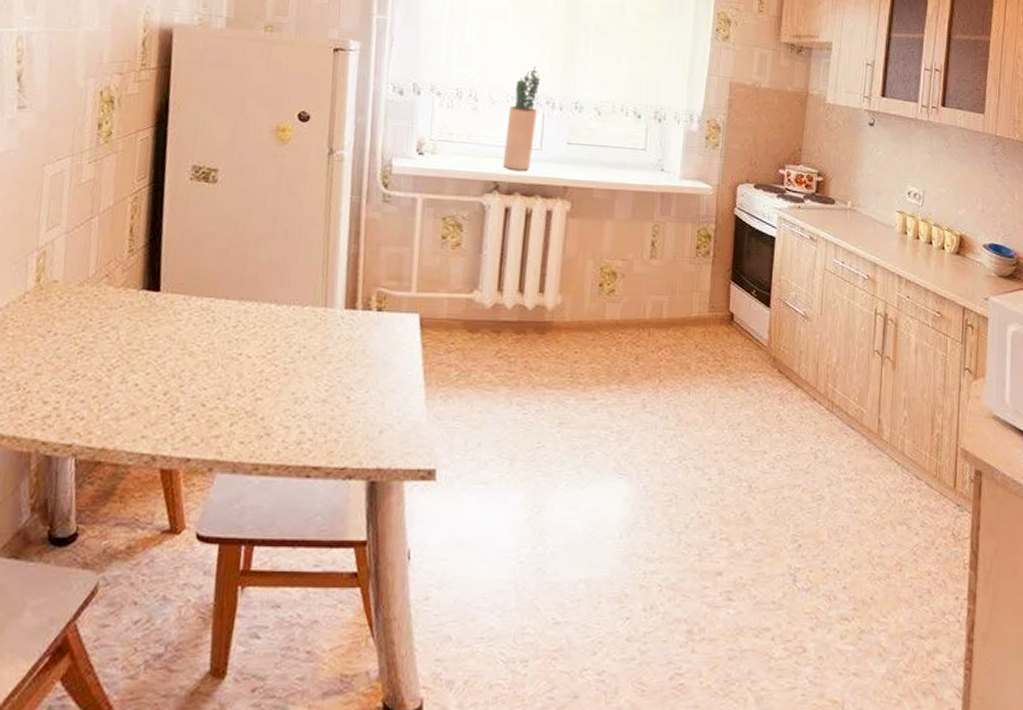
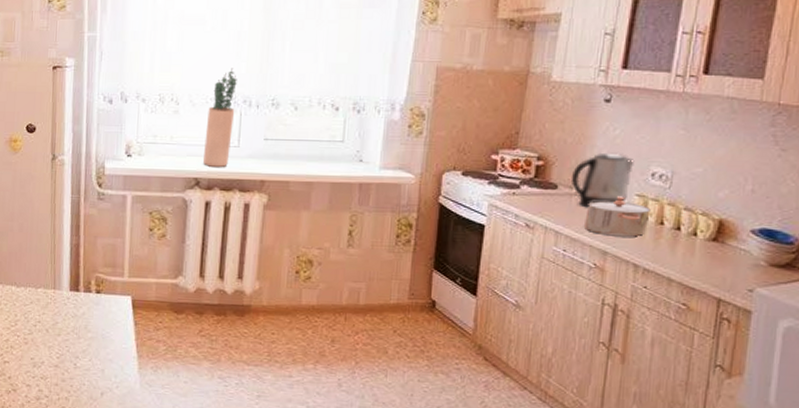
kettle: none [845,171,893,221] -> present [571,152,633,207]
cooking pot: none [857,212,909,250] -> present [583,196,651,237]

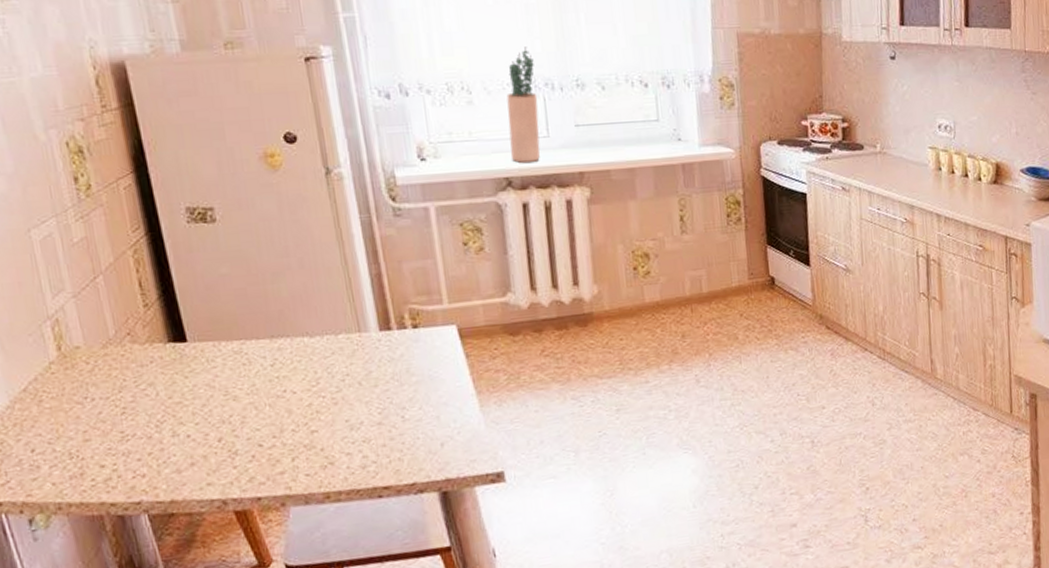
kettle: present [571,152,633,207] -> none [873,109,922,164]
cooking pot: present [583,196,651,237] -> none [890,150,943,190]

